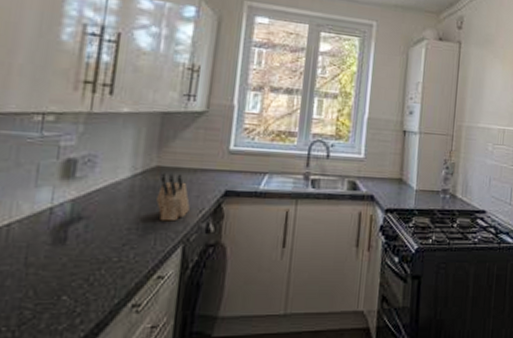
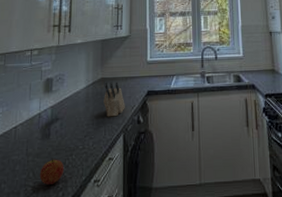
fruit: none [44,271,87,309] -> present [39,158,65,186]

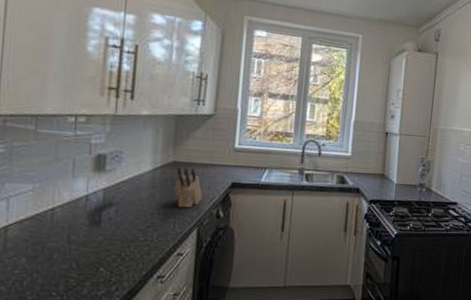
fruit: present [39,158,65,186] -> none [85,248,120,279]

